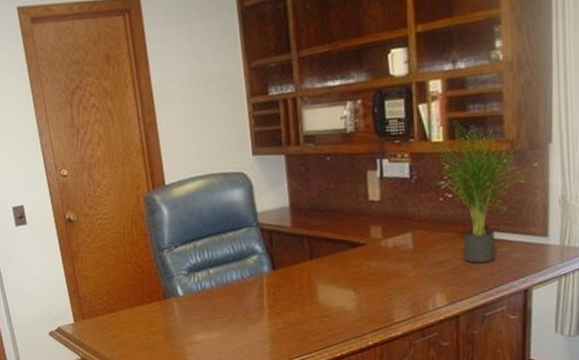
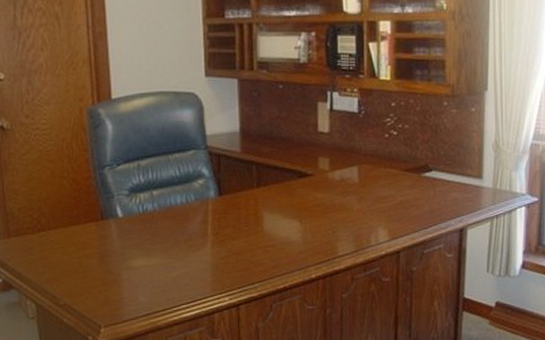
potted plant: present [435,120,526,263] -> none [382,61,464,201]

